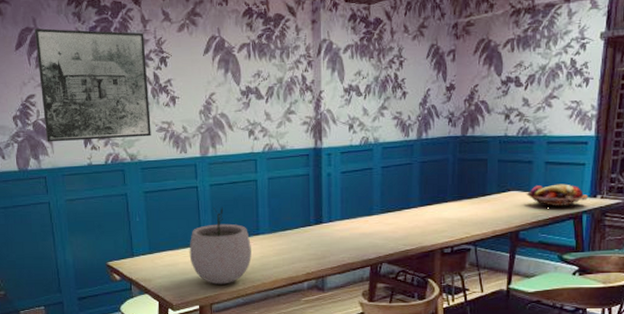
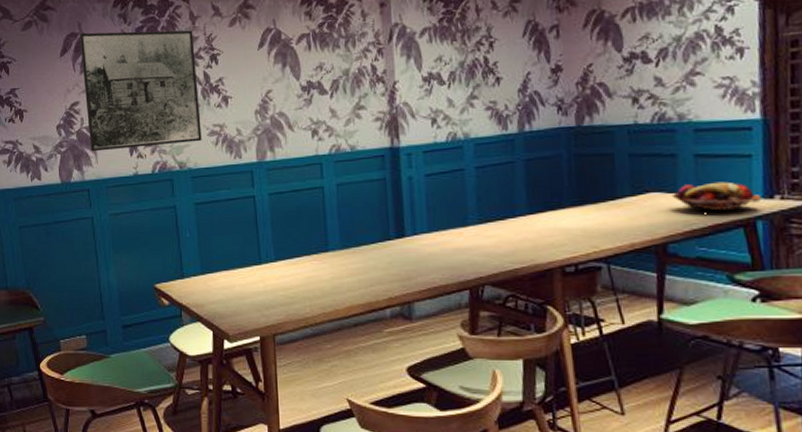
plant pot: present [189,207,252,285] -> none [246,219,320,311]

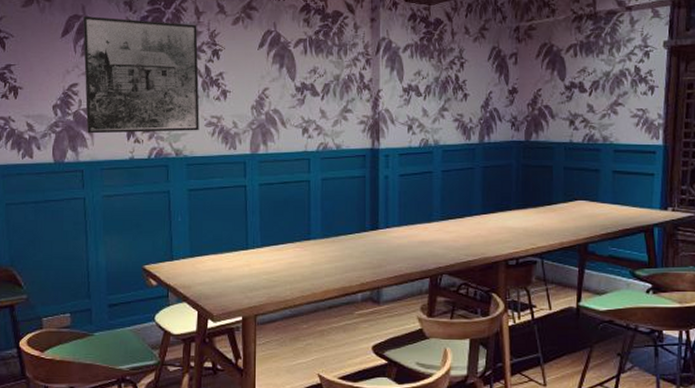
fruit basket: present [671,181,761,211] -> none [594,194,658,219]

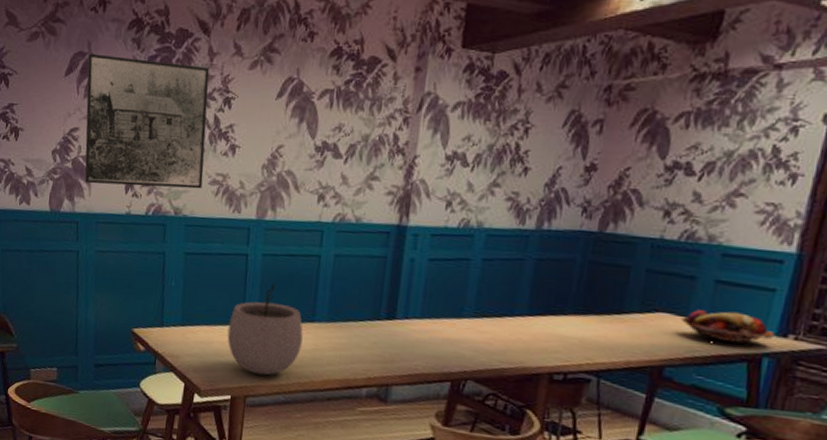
plant pot: none [234,208,301,294] -> present [227,281,303,376]
fruit basket: none [594,194,658,219] -> present [681,310,774,346]

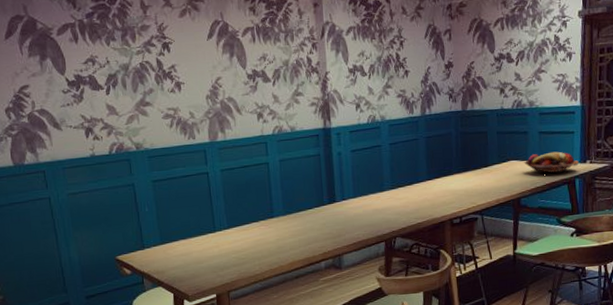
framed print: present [84,54,210,189] -> none [26,16,157,135]
plant pot: present [227,281,303,376] -> none [202,192,267,271]

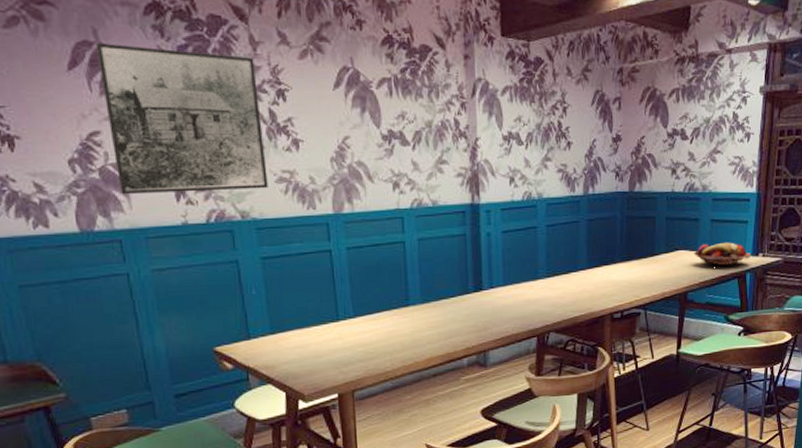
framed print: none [26,16,157,135] -> present [96,43,268,195]

